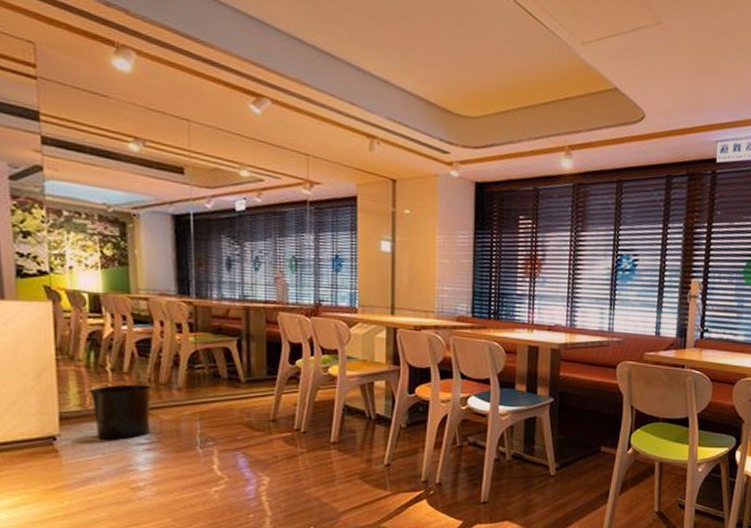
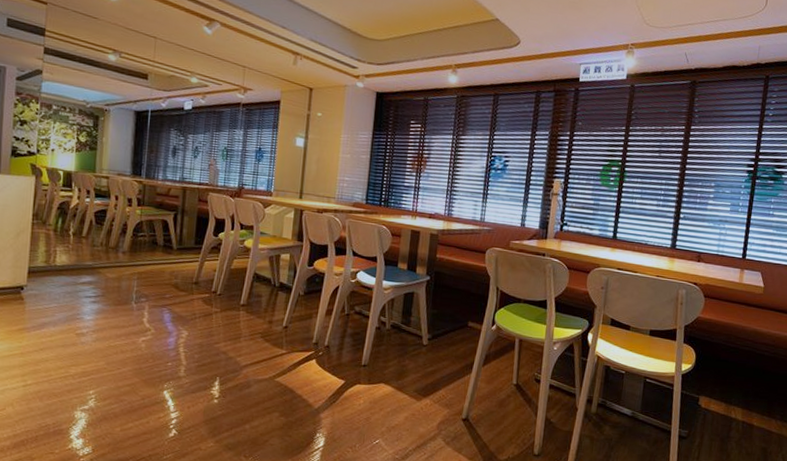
waste bin: present [89,384,151,440] -> none [54,246,102,293]

